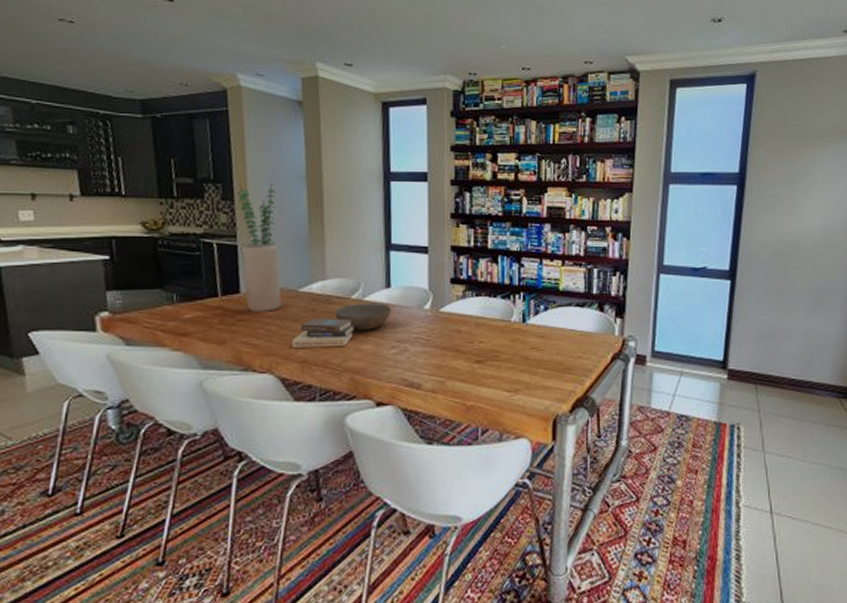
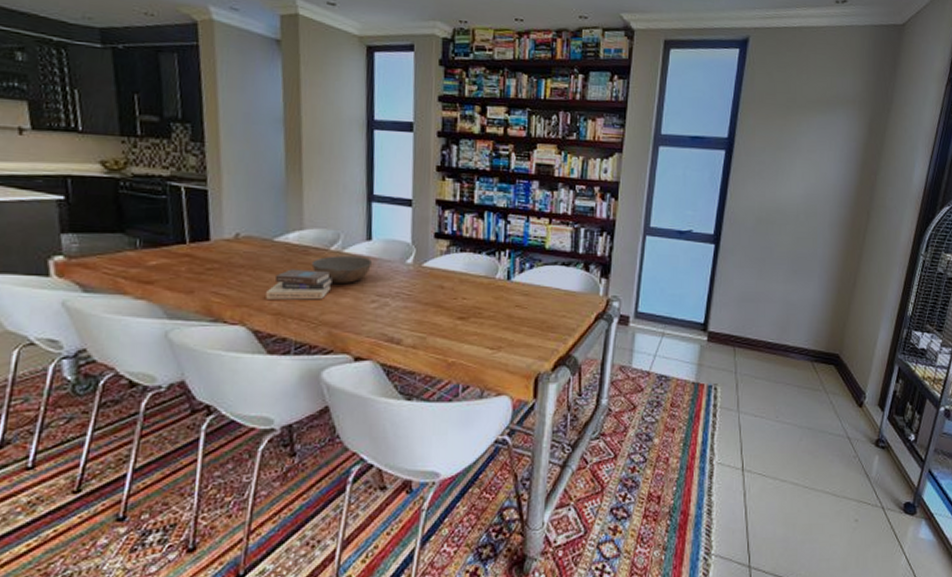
vase: present [236,182,282,312] -> none [207,125,256,261]

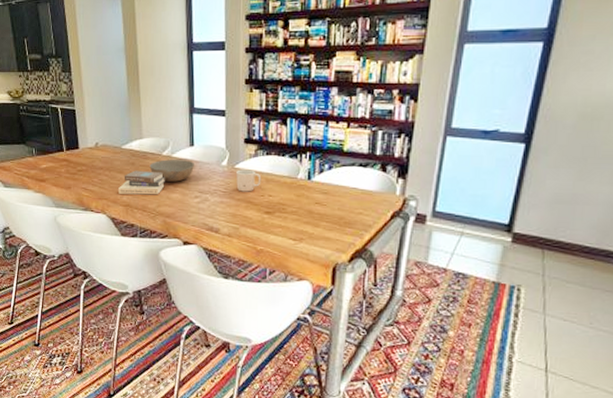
mug: none [423,268,454,295] -> present [235,169,262,192]

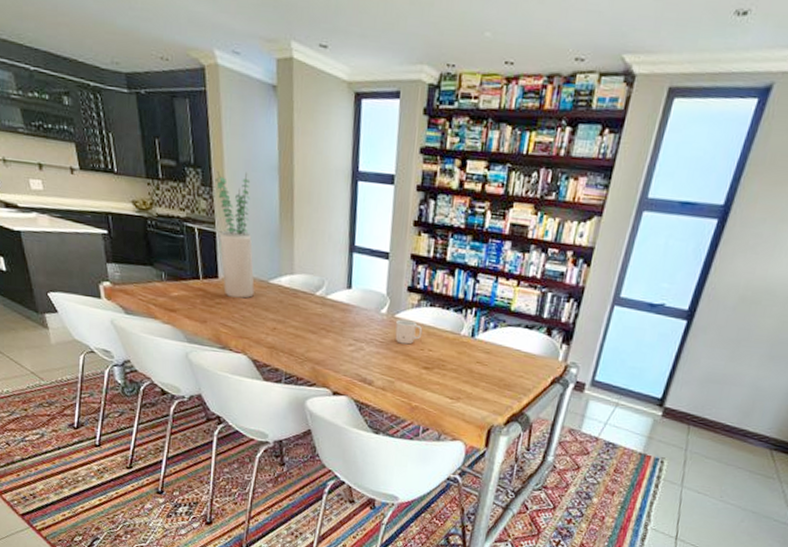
vase: none [73,56,110,164] -> present [215,171,255,299]
books: present [117,170,165,195] -> none [261,309,317,339]
bowl: present [149,159,194,183] -> none [299,300,351,327]

